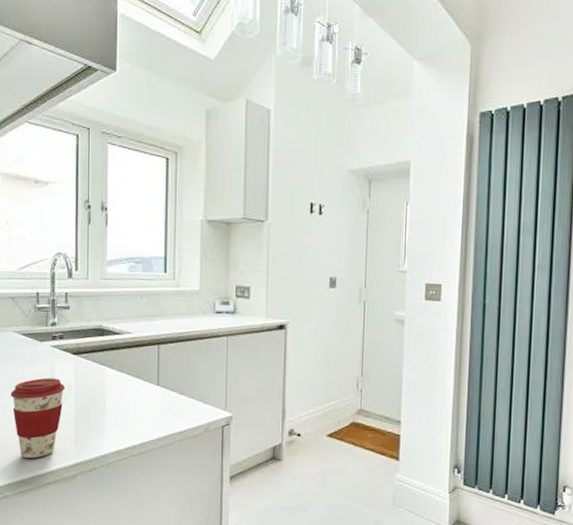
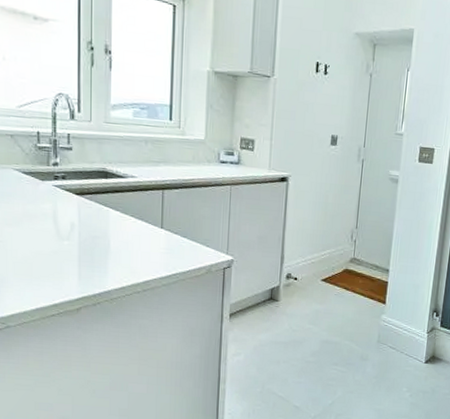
coffee cup: present [10,378,65,458] -> none [11,216,68,292]

